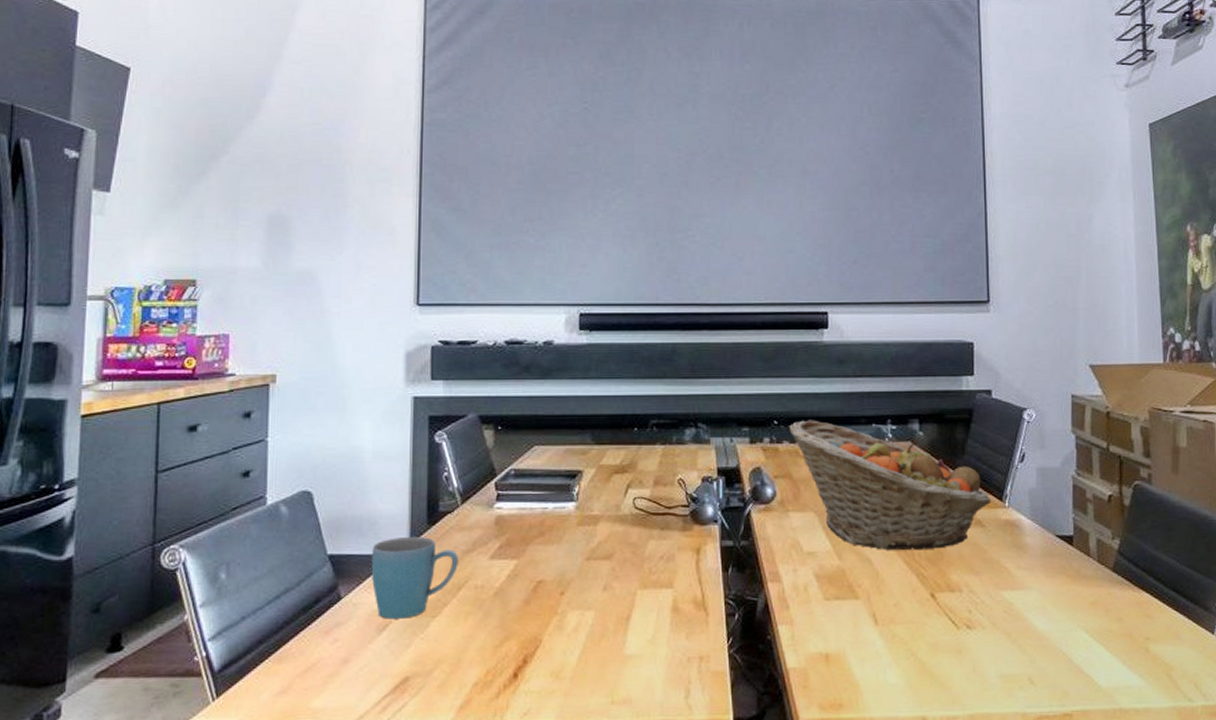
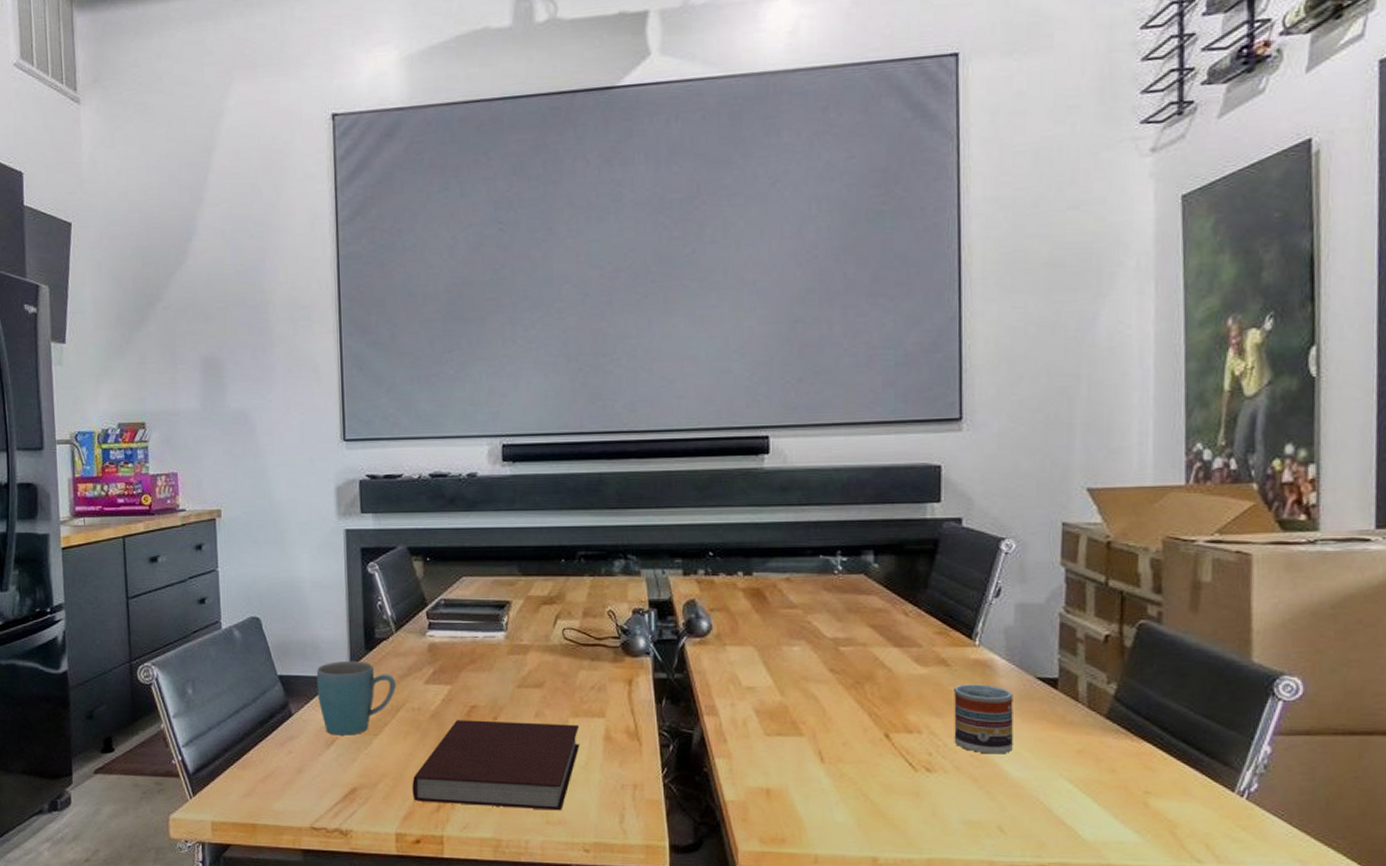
notebook: none [471,596,648,689] -> present [412,720,580,811]
fruit basket: present [788,420,992,551] -> none [725,551,959,689]
cup: none [989,543,1039,609] -> present [954,684,1013,754]

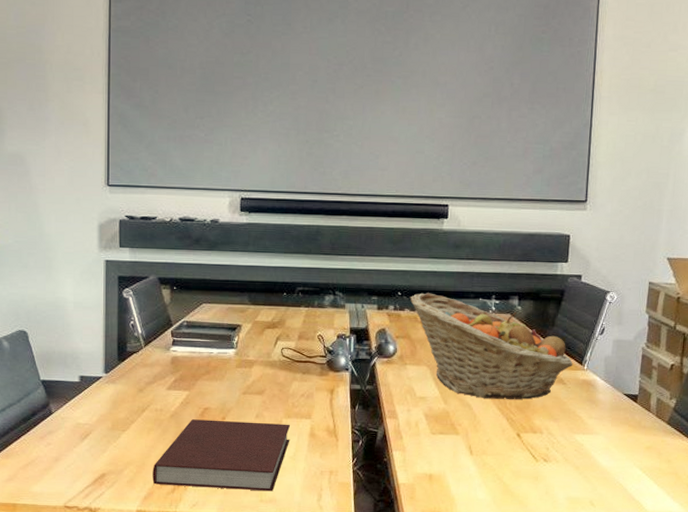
mug: present [316,660,396,735] -> none [75,369,142,431]
fruit basket: none [725,551,959,689] -> present [409,293,573,400]
cup: present [954,684,1013,754] -> none [565,398,607,449]

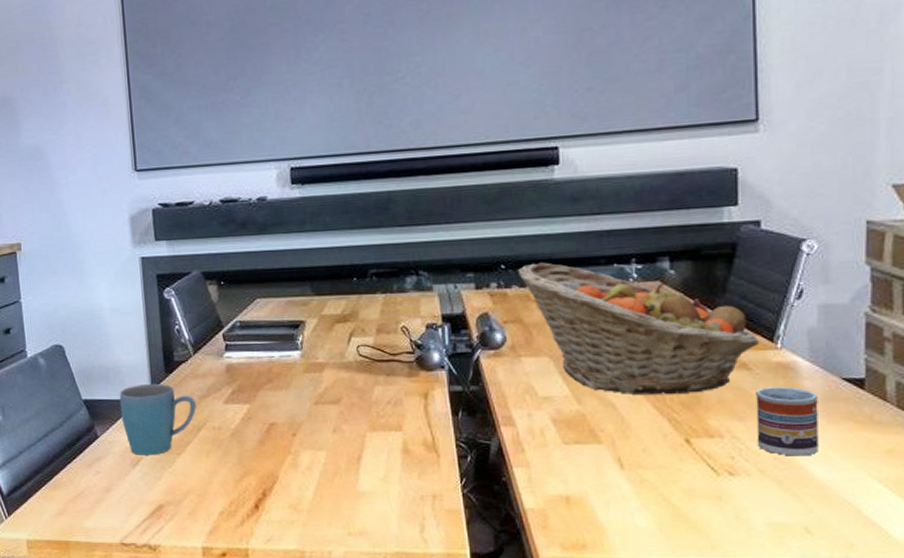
mug: none [75,369,142,431] -> present [119,383,196,455]
notebook: present [152,419,291,492] -> none [216,437,379,522]
cup: none [565,398,607,449] -> present [756,387,818,456]

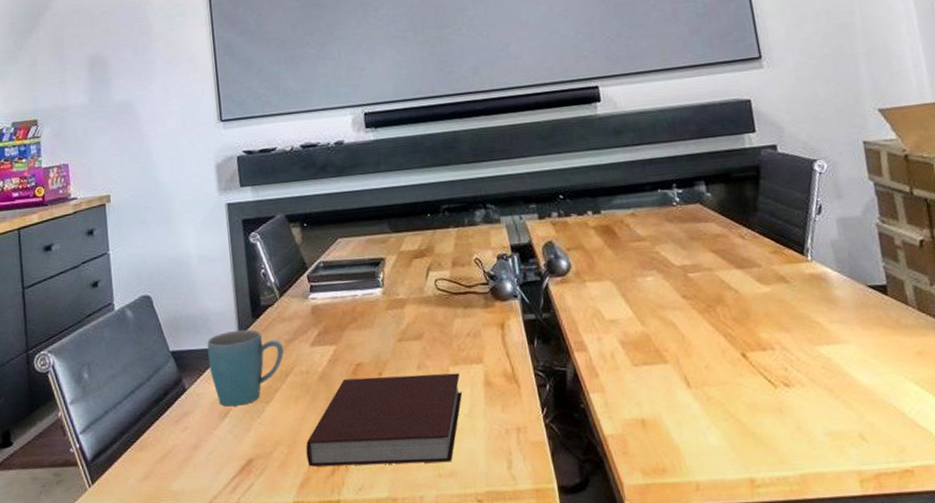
notebook: none [216,437,379,522] -> present [306,373,463,467]
fruit basket: present [517,262,760,395] -> none [574,191,793,313]
cup: present [756,387,818,456] -> none [796,296,859,364]

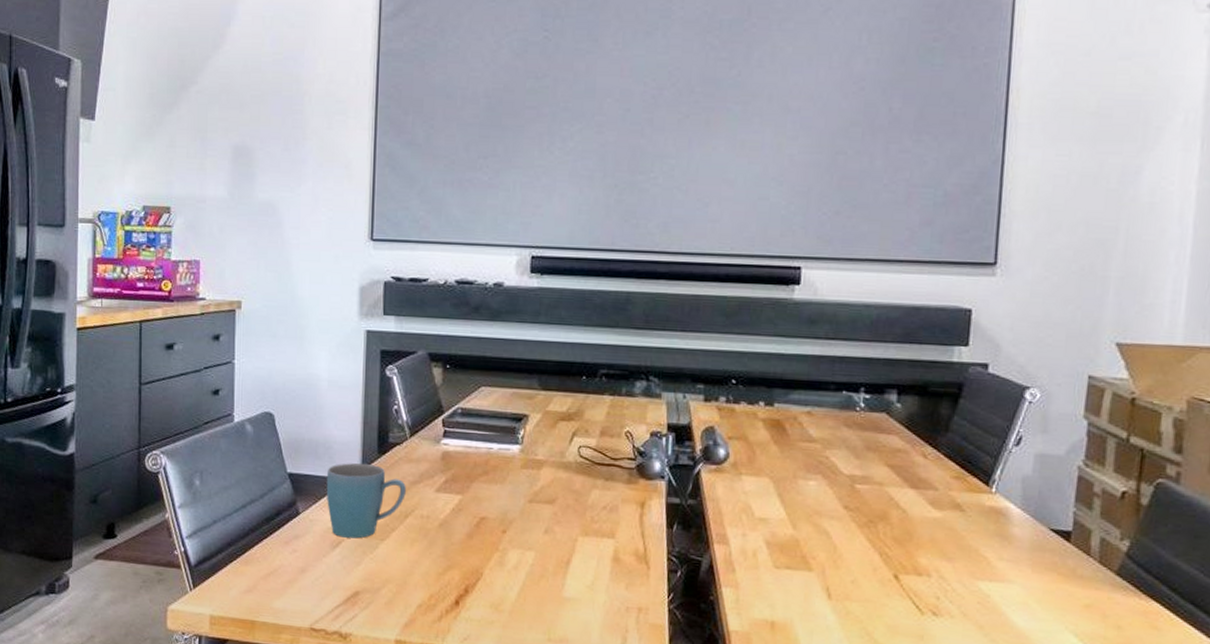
notebook: present [306,373,463,467] -> none [415,530,589,629]

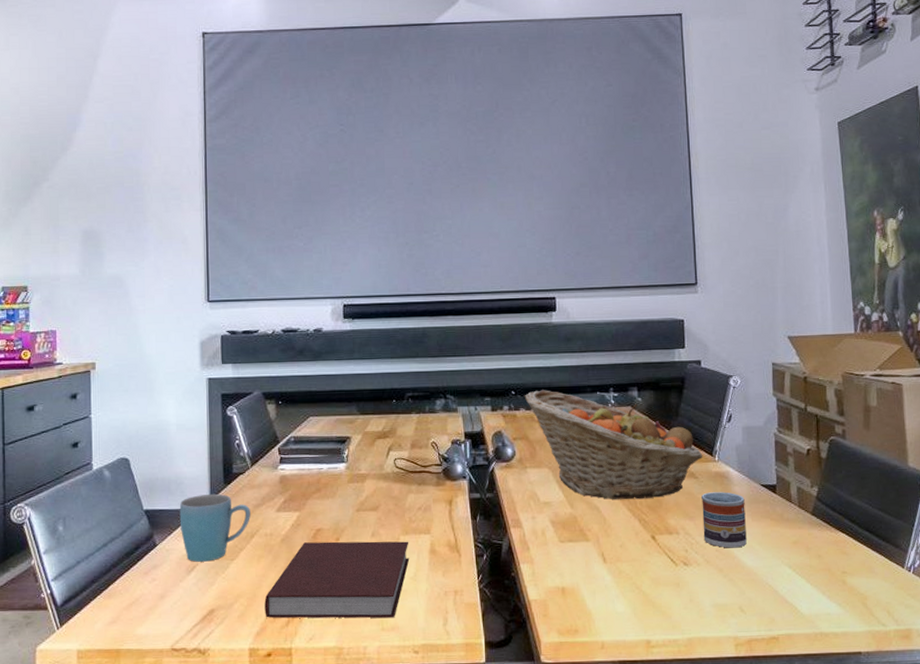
notebook: none [415,530,589,629] -> present [264,541,410,618]
fruit basket: none [747,381,976,529] -> present [524,390,703,500]
cup: none [963,530,1026,603] -> present [701,492,747,548]

